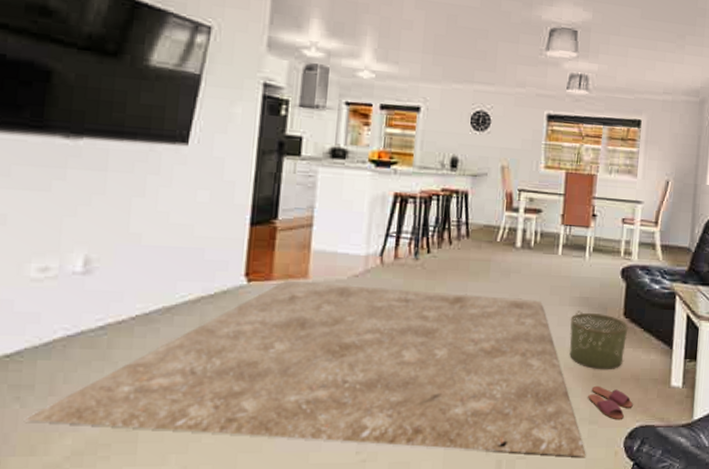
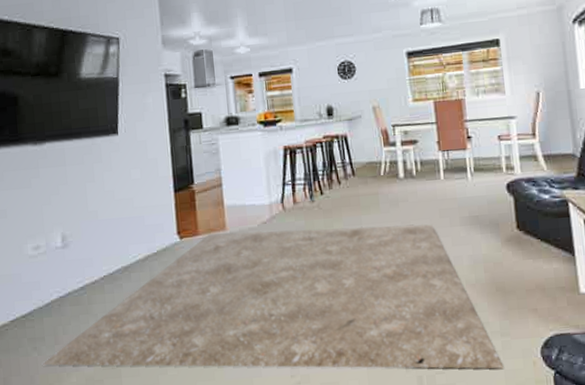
basket: present [569,310,629,370] -> none [463,229,525,284]
slippers: present [588,385,633,419] -> none [495,298,543,330]

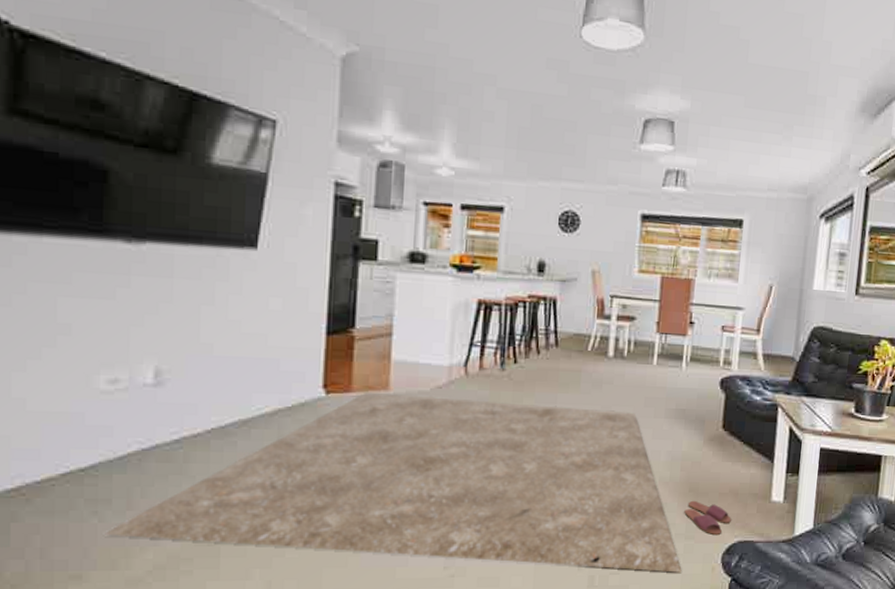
slippers: none [495,298,543,330] -> present [684,500,731,534]

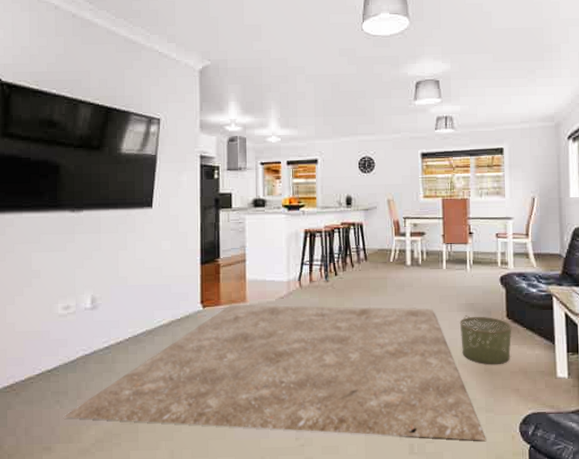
basket: none [665,423,727,485] -> present [459,315,512,365]
slippers: present [684,500,731,534] -> none [482,378,524,407]

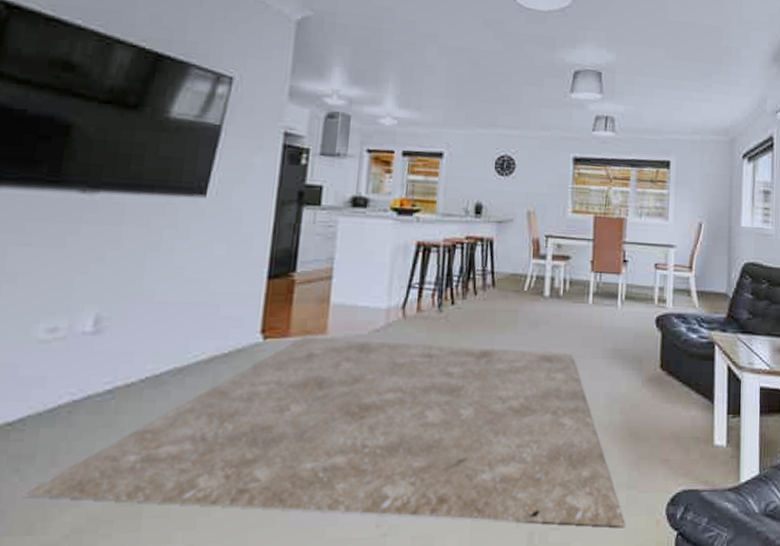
basket: present [459,315,512,365] -> none [603,363,666,429]

